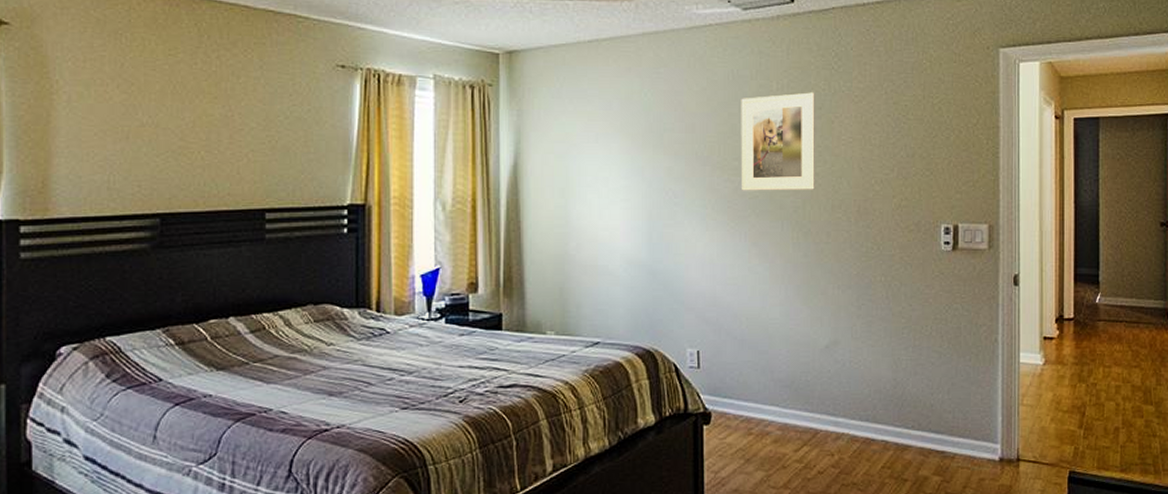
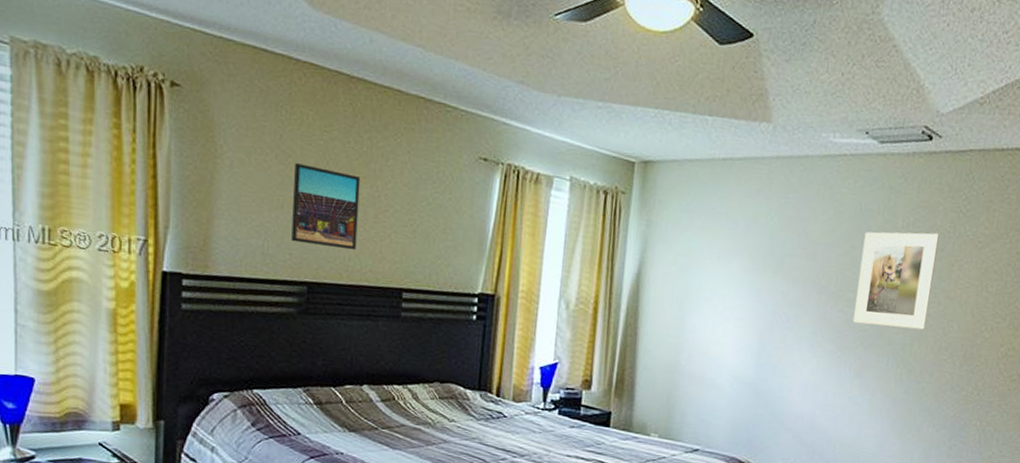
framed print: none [139,91,211,175] -> present [291,163,361,250]

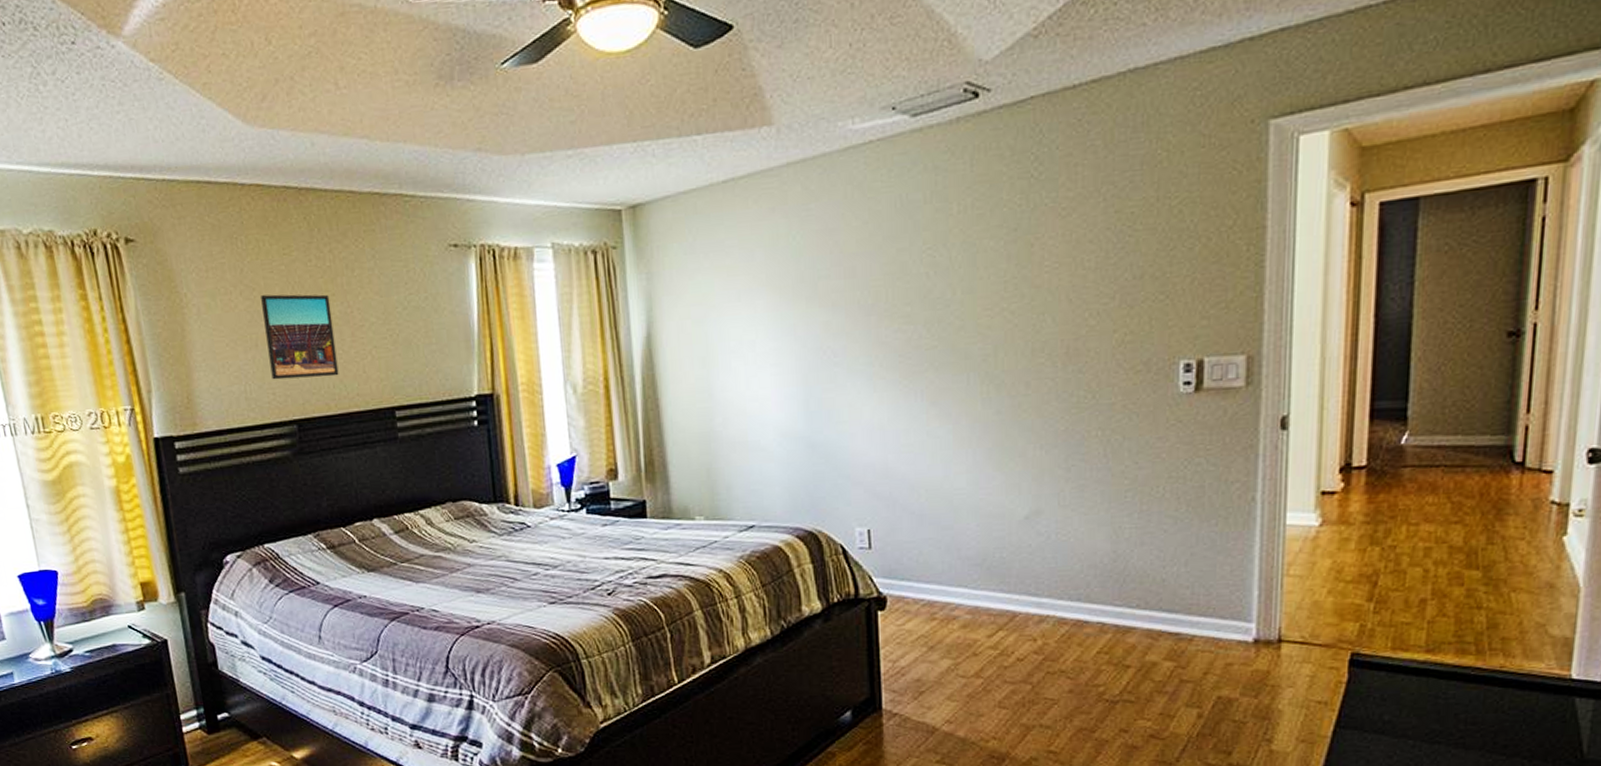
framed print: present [853,231,940,330] -> none [912,210,1011,342]

